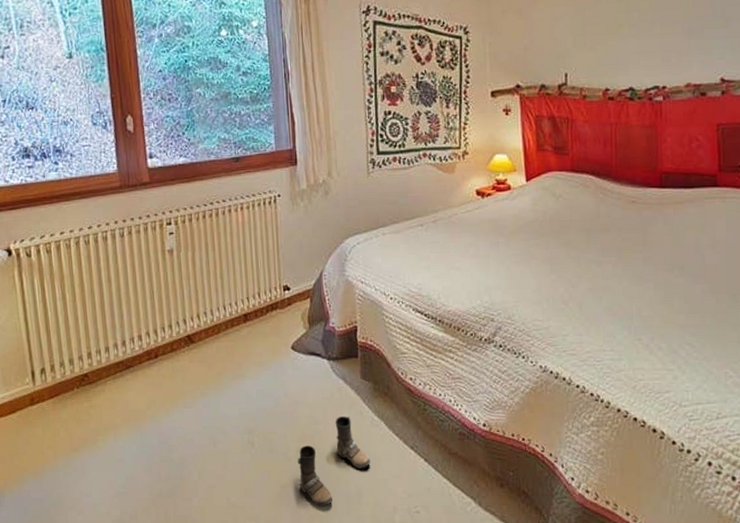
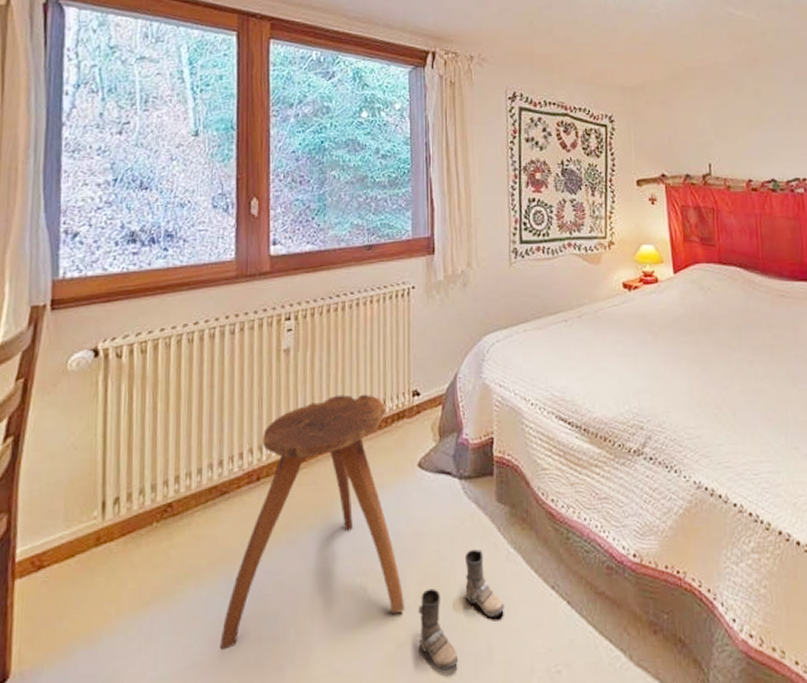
stool: none [138,288,287,485] -> present [220,394,405,650]

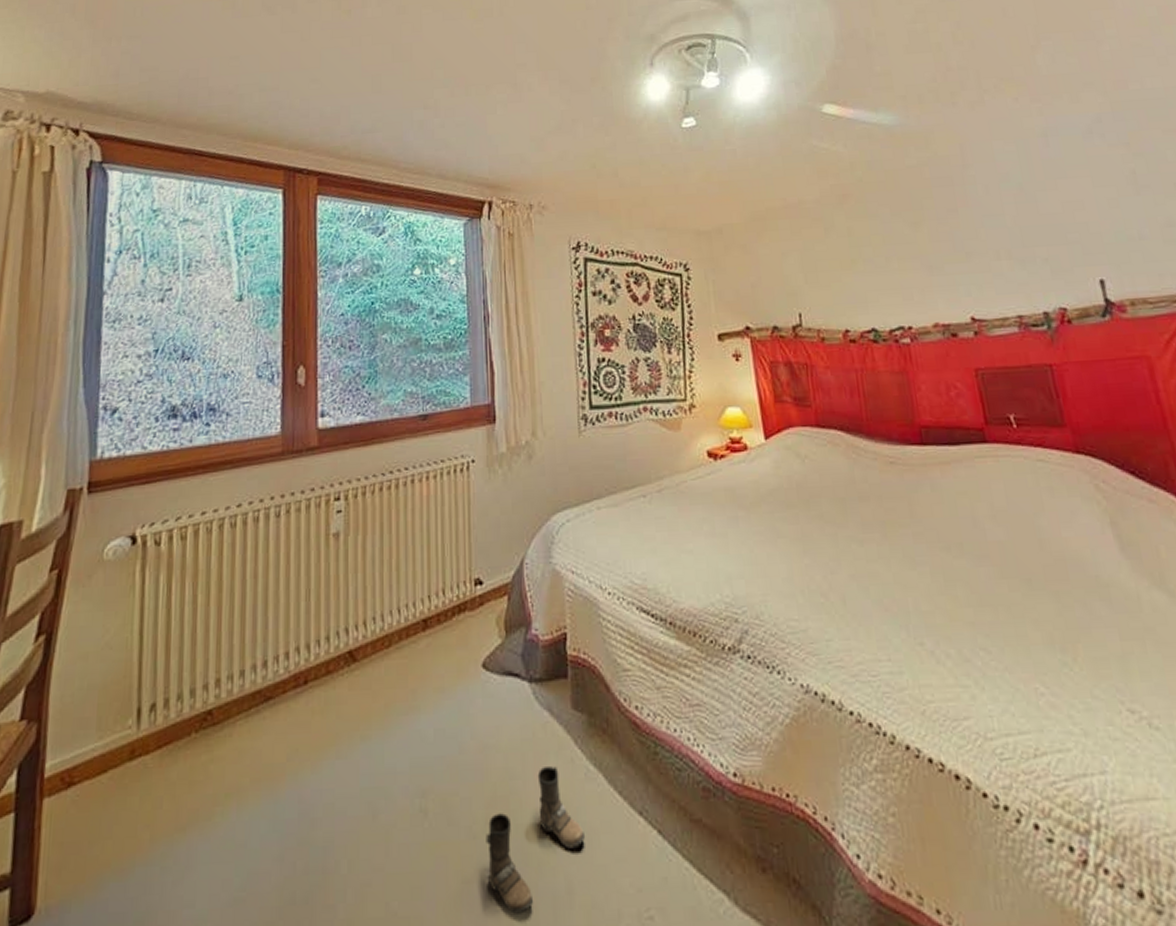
stool: present [220,394,405,650] -> none [263,583,471,884]

